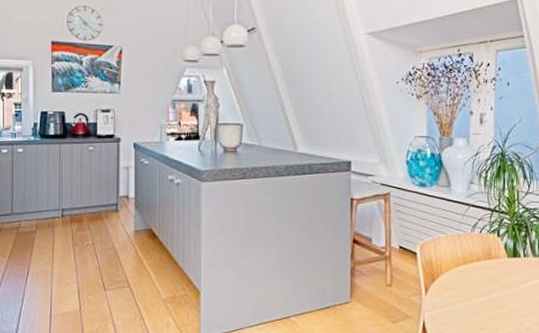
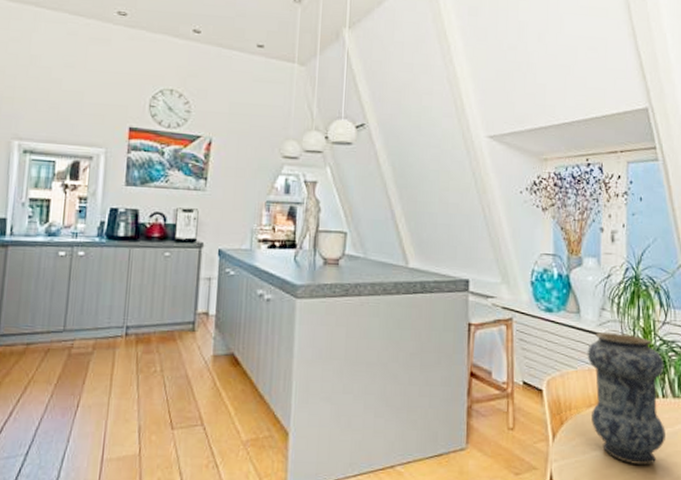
vase: none [456,202,526,314] -> present [587,331,665,466]

